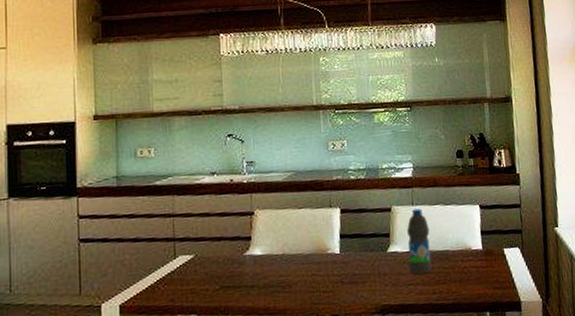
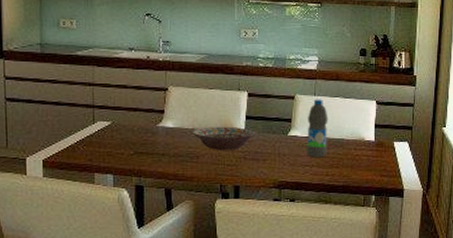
decorative bowl: none [283,248,353,277] -> present [192,126,256,151]

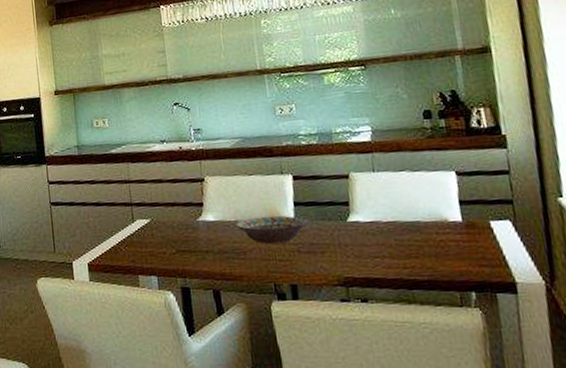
water bottle: present [306,99,328,158] -> none [368,175,401,247]

